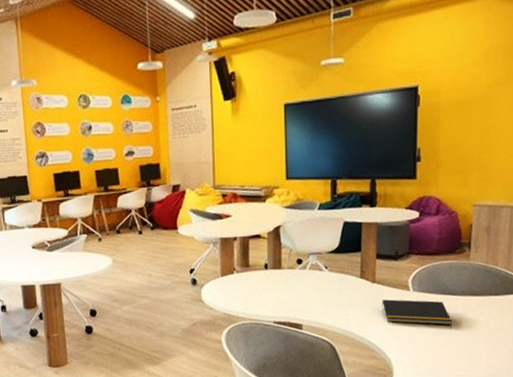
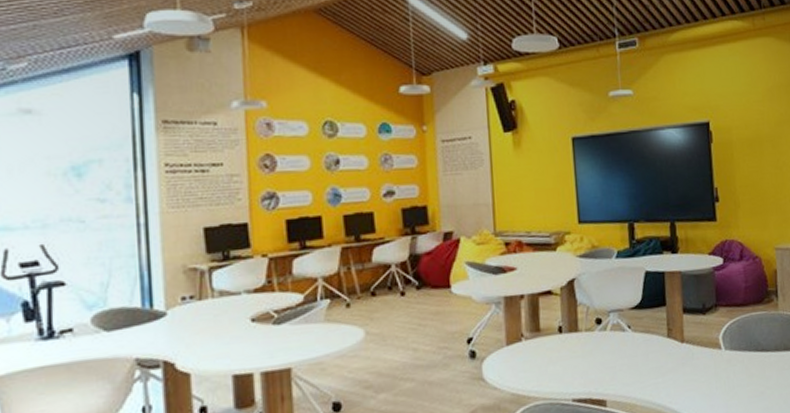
notepad: present [382,299,453,325] -> none [693,359,769,389]

